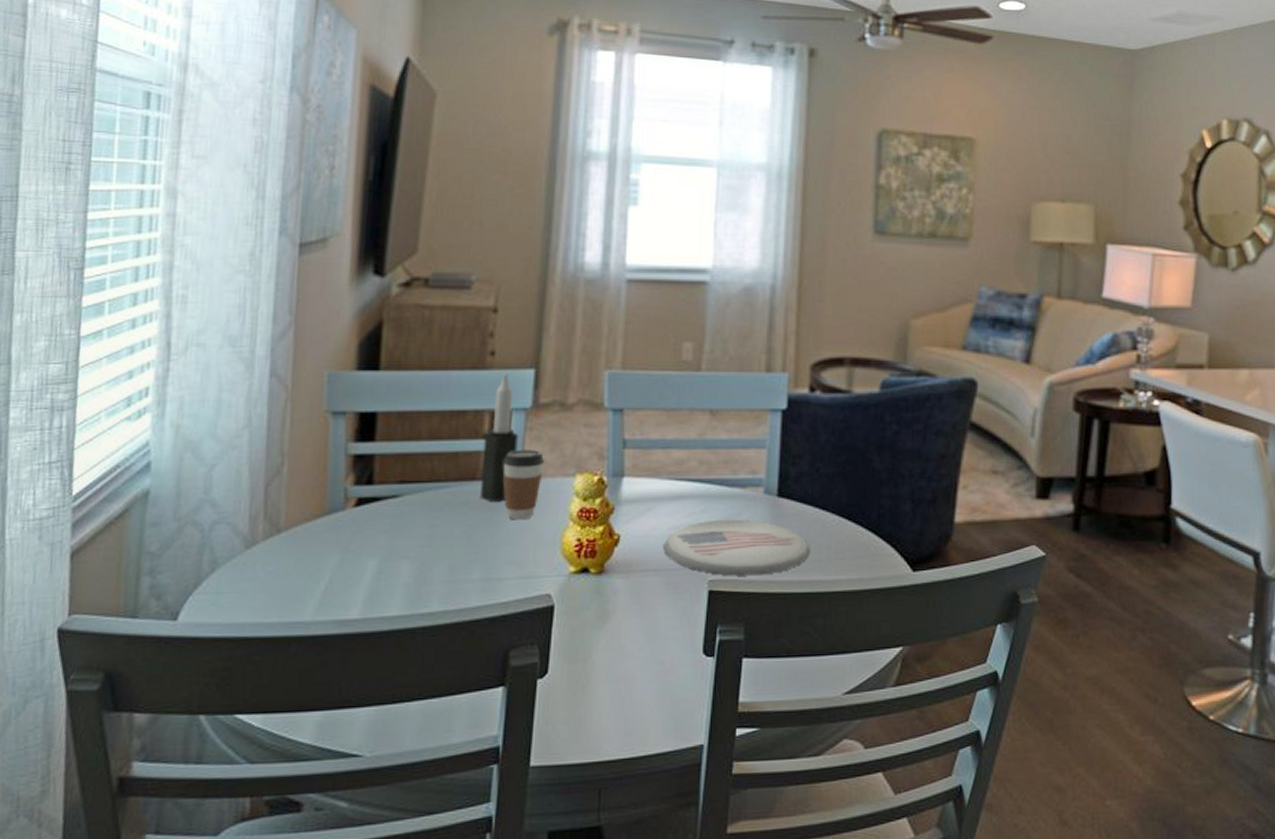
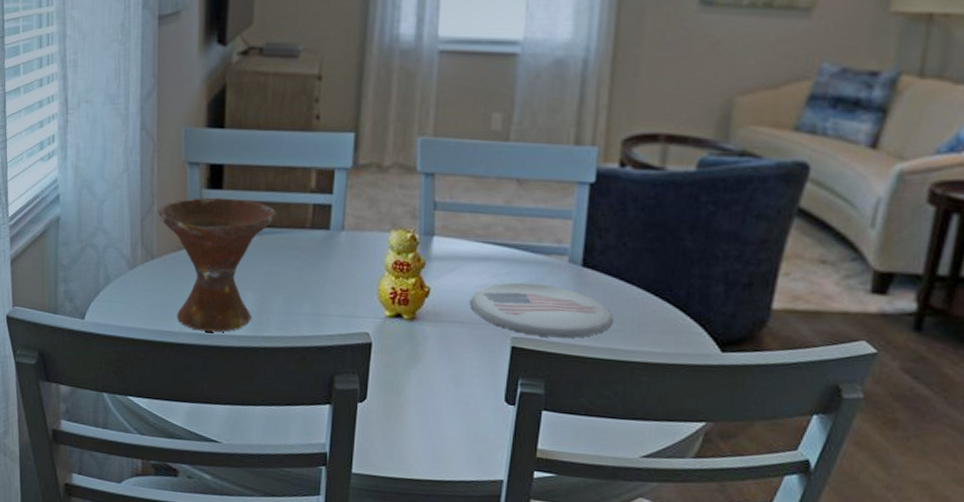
bowl: none [288,451,441,617] -> present [158,197,276,333]
candle: present [480,372,518,502] -> none [309,134,341,249]
coffee cup: present [503,450,545,520] -> none [327,205,364,267]

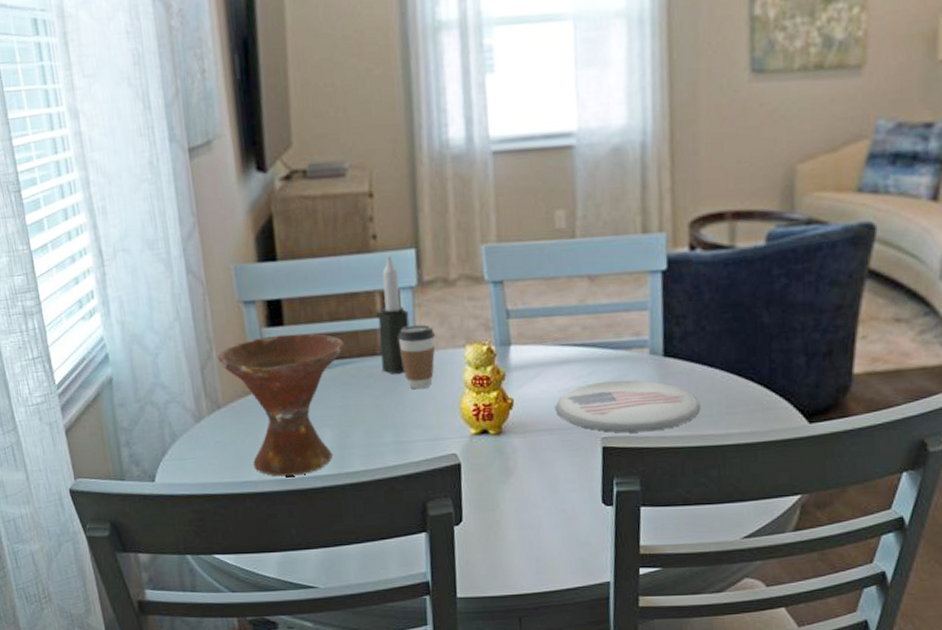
candle: none [309,134,341,249] -> present [377,254,410,374]
coffee cup: none [327,205,364,267] -> present [398,325,436,390]

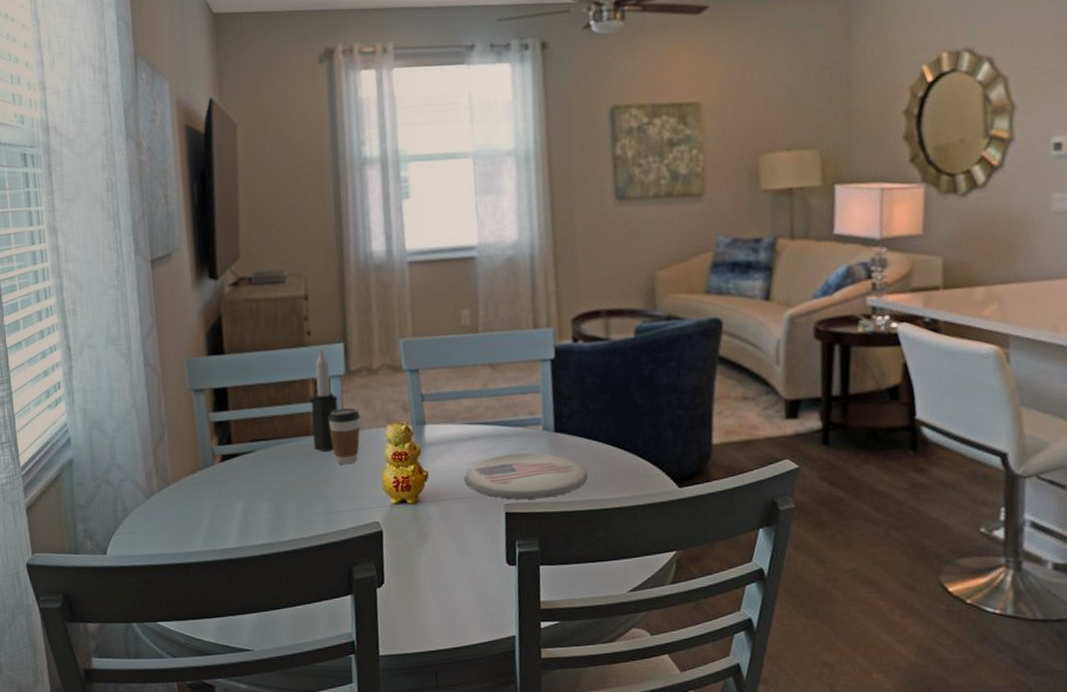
bowl: present [217,334,344,477] -> none [169,417,281,547]

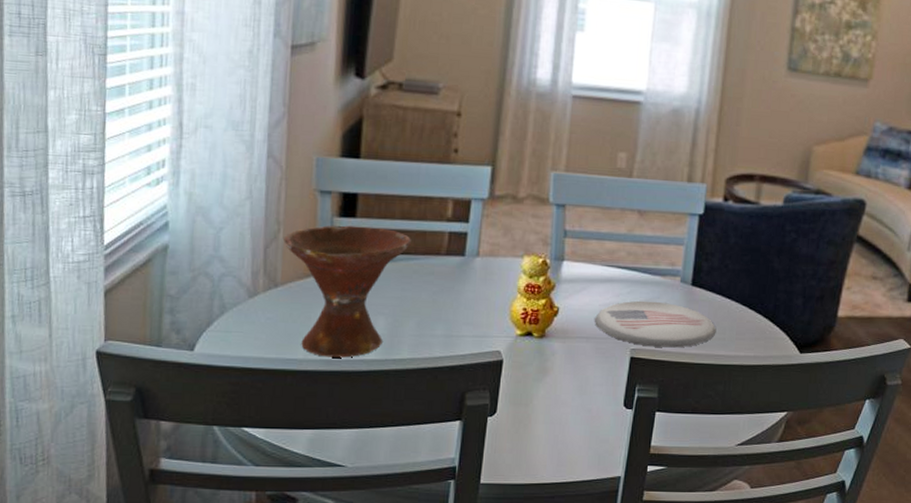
bowl: none [169,417,281,547] -> present [284,225,411,358]
candle: present [310,347,338,452] -> none [444,167,477,274]
coffee cup: present [328,408,361,465] -> none [463,233,499,290]

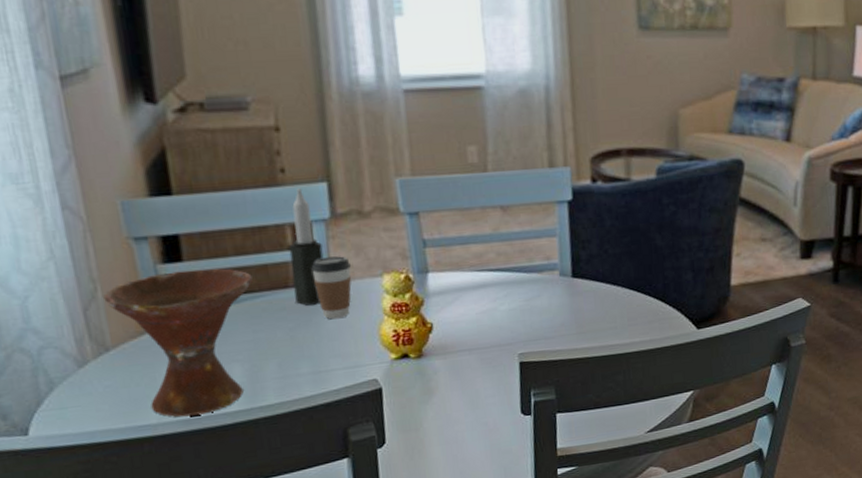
candle: none [444,167,477,274] -> present [288,187,324,306]
coffee cup: none [463,233,499,290] -> present [311,256,352,319]
plate: present [594,300,717,348] -> none [473,299,607,349]

